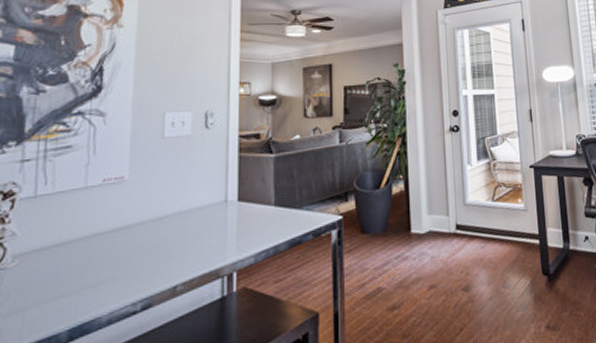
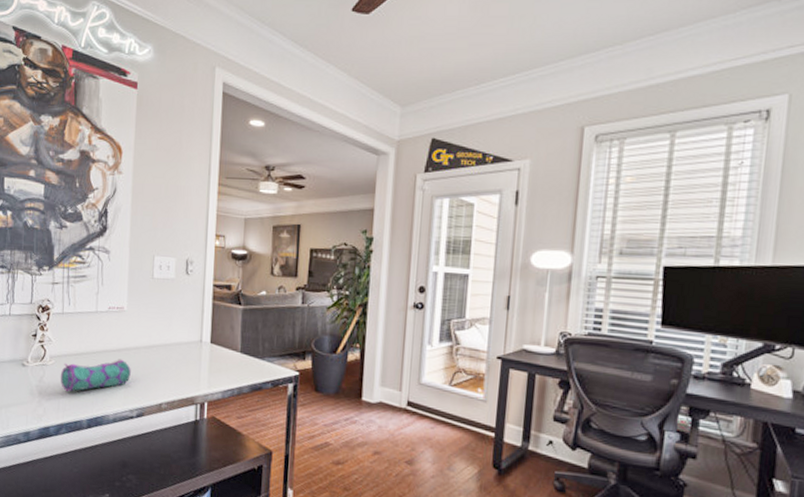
pencil case: none [27,240,134,300] -> present [60,359,131,393]

